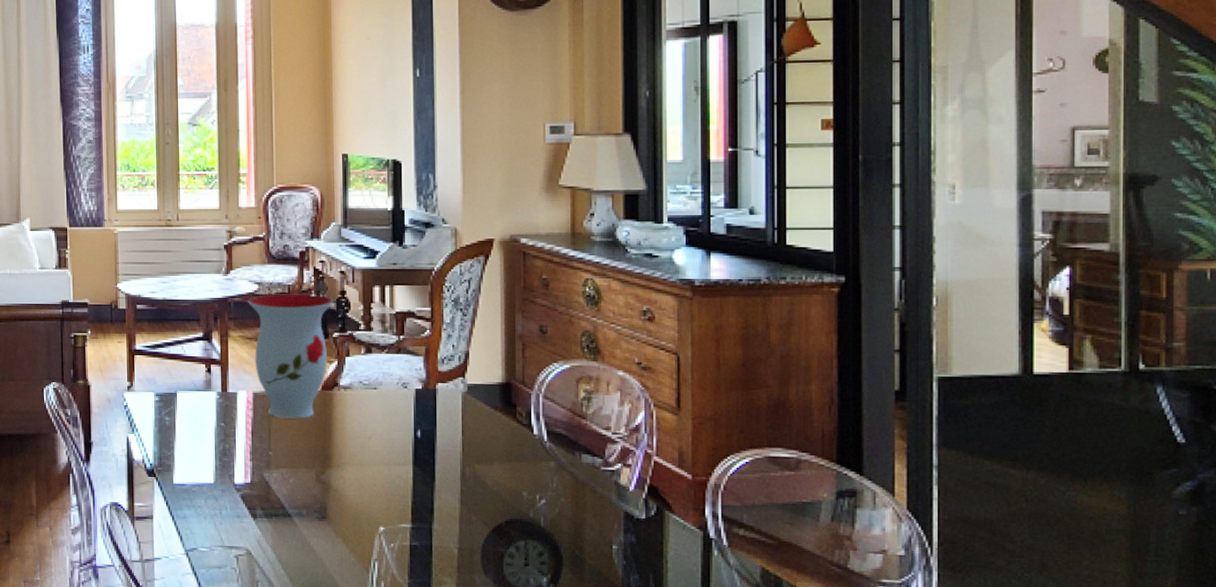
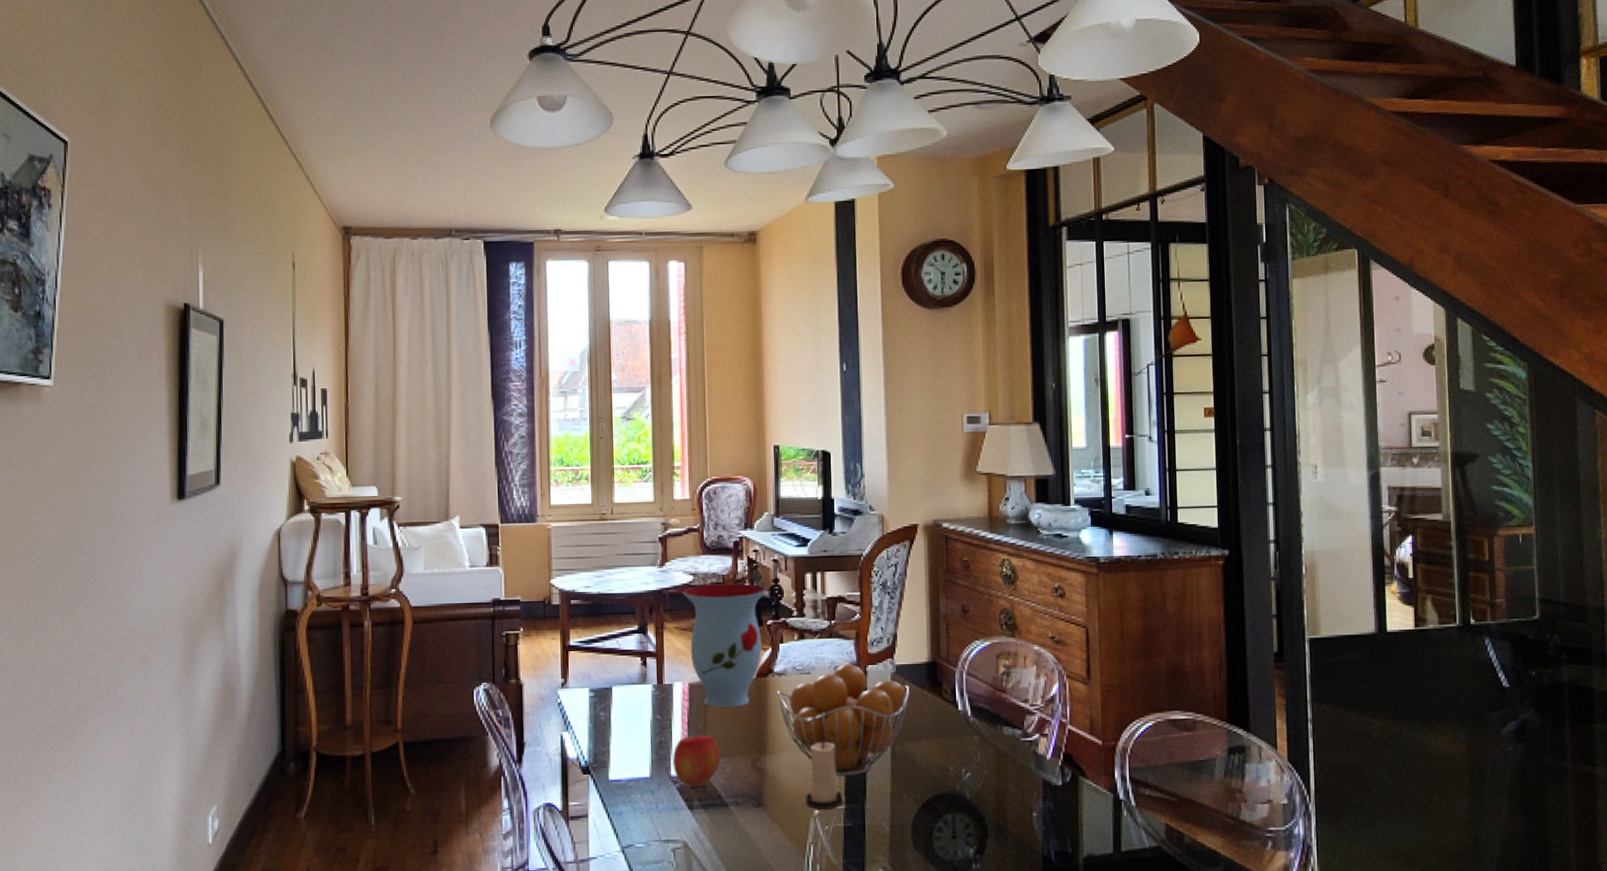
apple: none [236,444,284,497] -> present [673,734,720,788]
fruit basket: none [343,380,481,495] -> present [777,663,909,777]
candle: none [370,456,411,527] -> present [805,739,844,809]

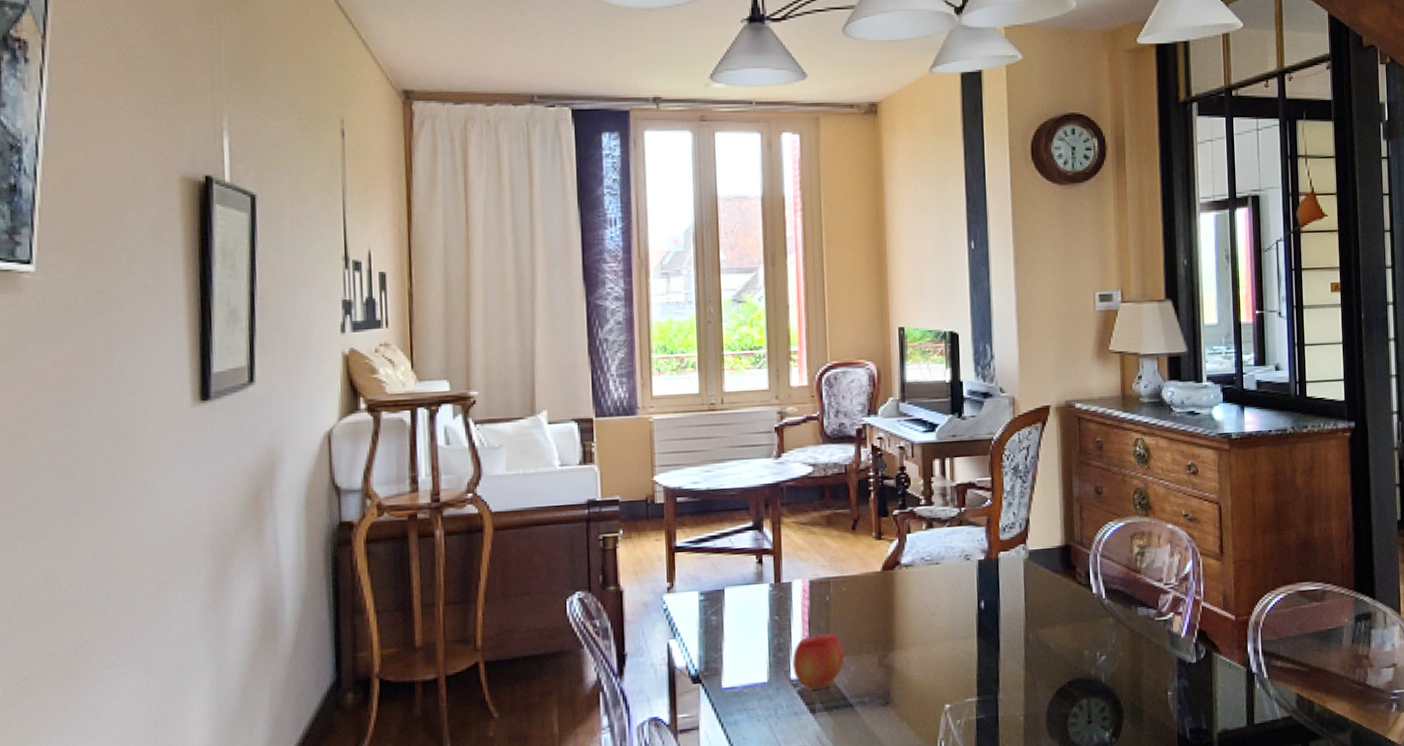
vase: present [683,582,768,708] -> none [802,472,893,604]
fruit basket: present [777,663,909,777] -> none [905,551,1043,668]
candle: present [805,739,844,809] -> none [936,631,976,703]

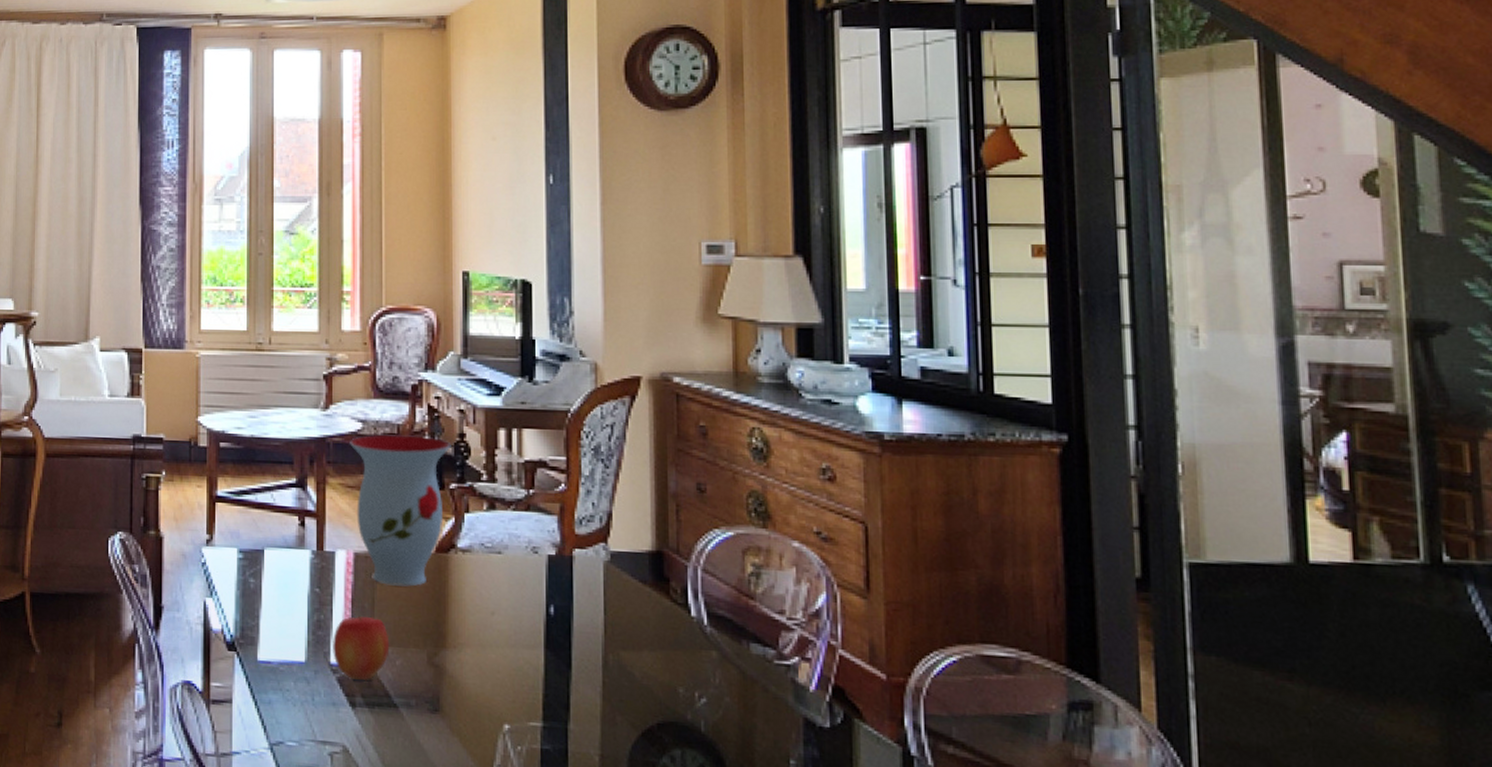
vase: none [802,472,893,604] -> present [350,433,451,587]

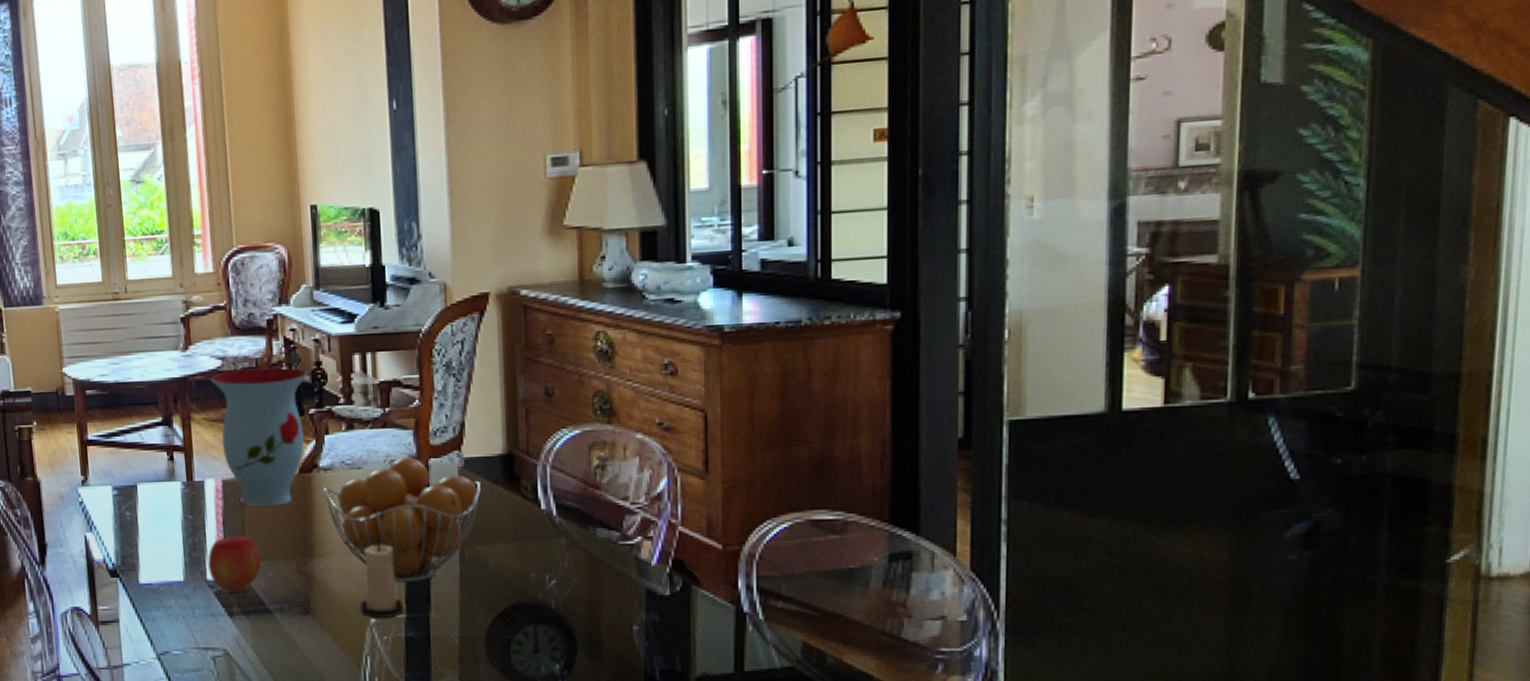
fruit basket: none [461,544,627,687] -> present [324,456,481,583]
candle: none [493,636,542,725] -> present [360,541,405,618]

